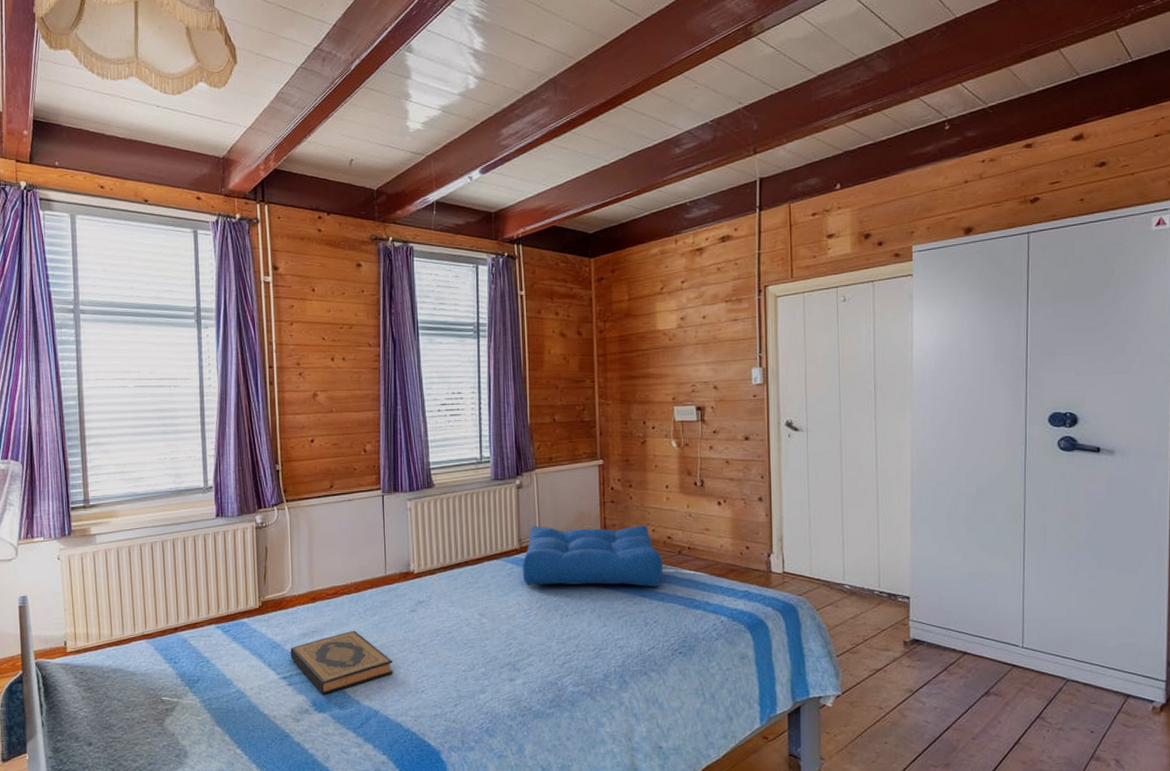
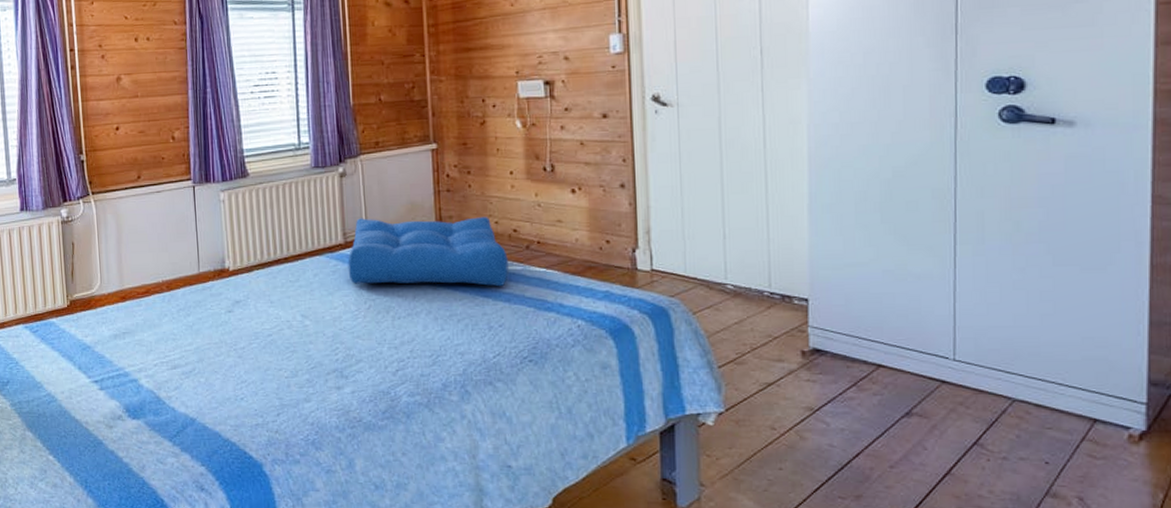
hardback book: present [290,630,394,695] -> none [101,332,210,400]

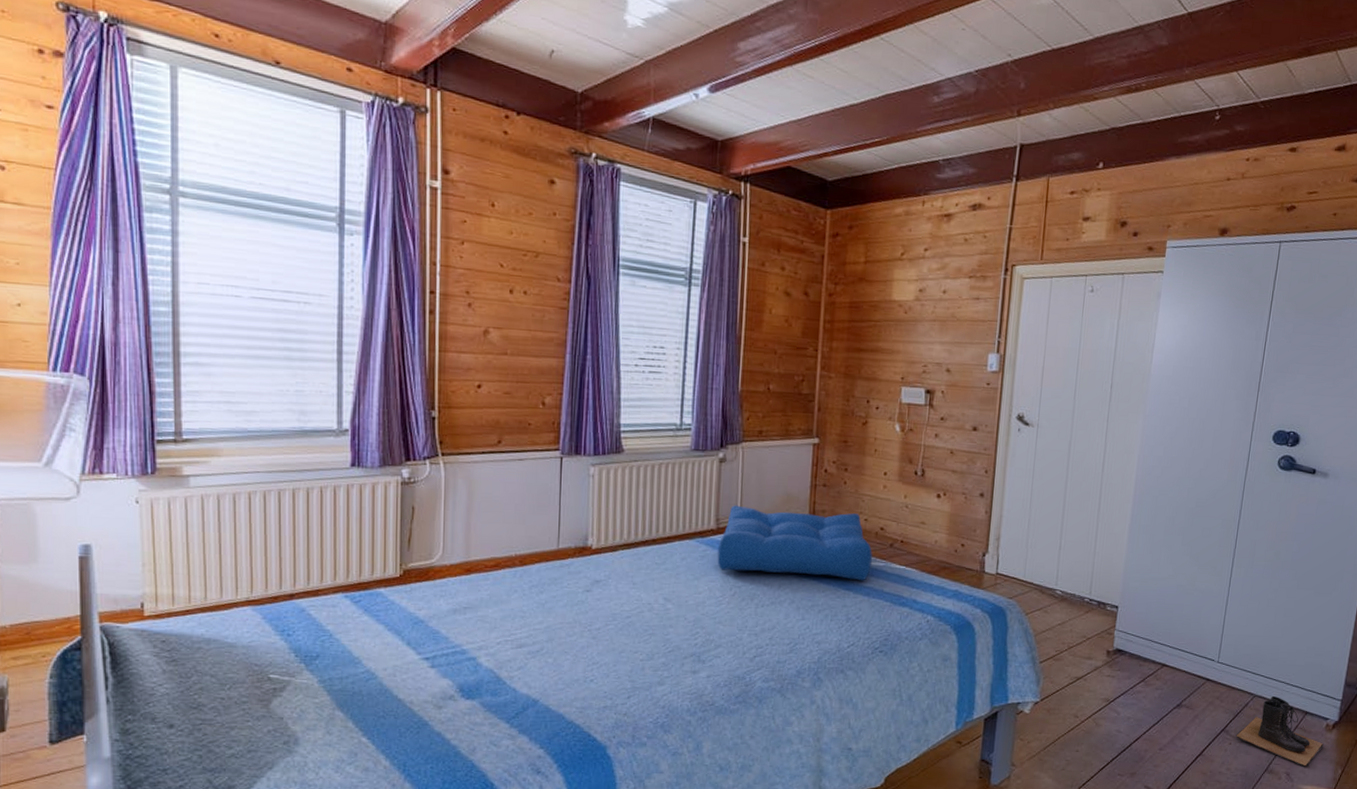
boots: none [995,400,1129,489] -> present [1235,696,1324,767]

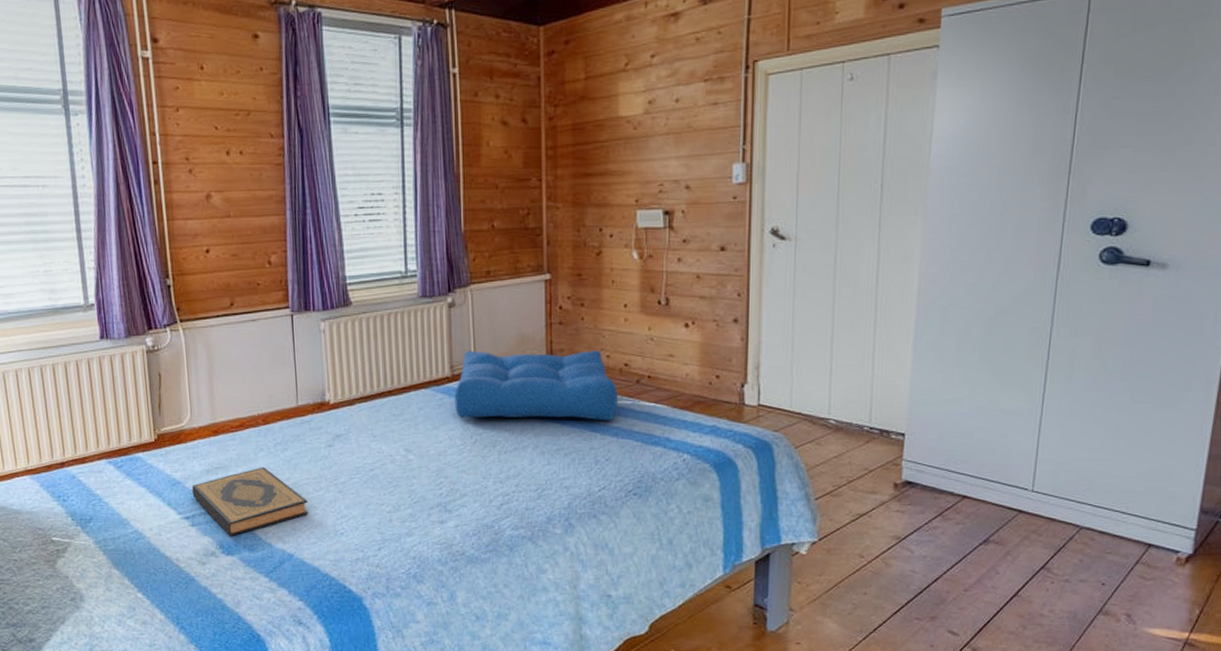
hardback book: none [435,609,560,680] -> present [192,467,309,536]
boots: present [1235,696,1324,767] -> none [1059,528,1174,607]

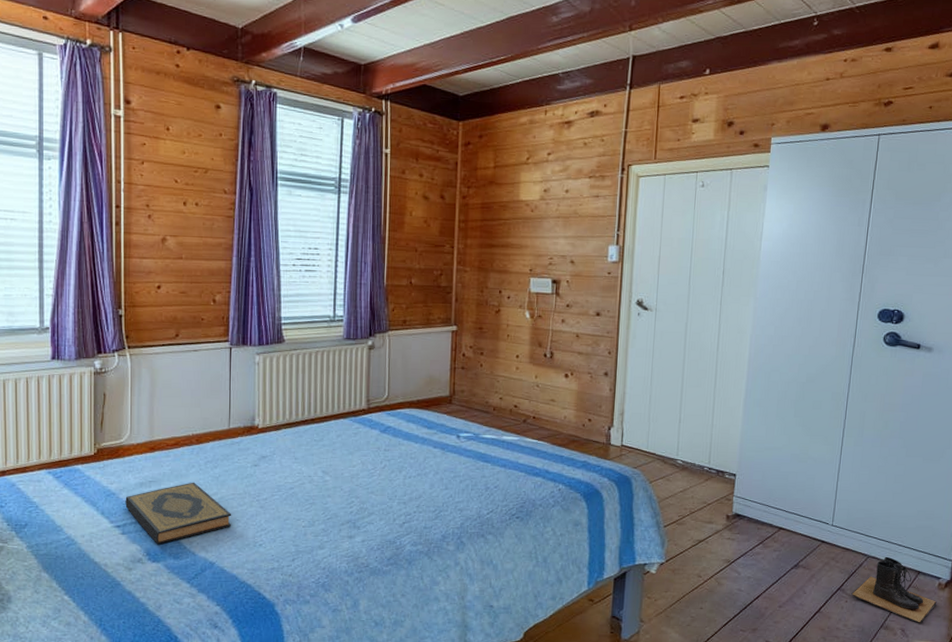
seat cushion: present [454,350,618,421] -> none [368,387,507,454]
boots: none [1059,528,1174,607] -> present [851,557,937,623]

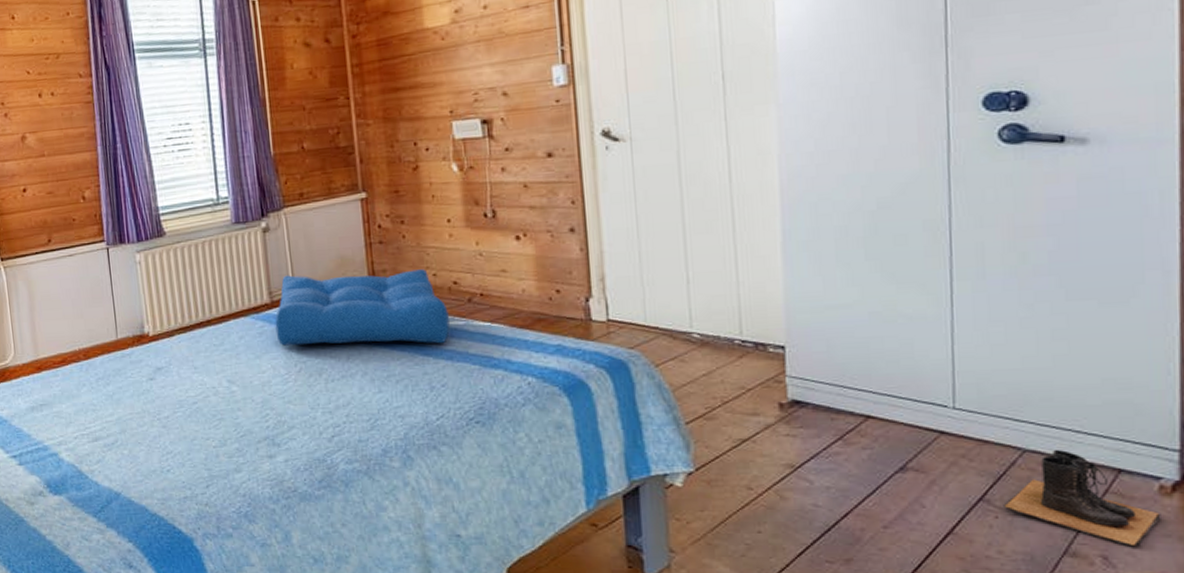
hardback book: present [125,482,232,545] -> none [18,402,134,475]
seat cushion: none [368,387,507,454] -> present [275,269,450,346]

